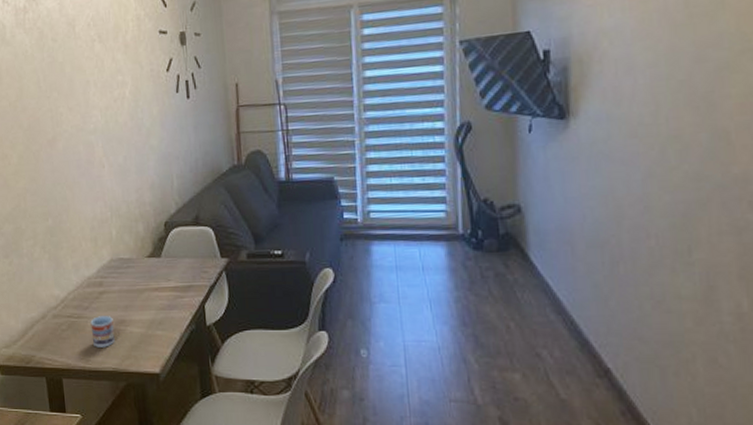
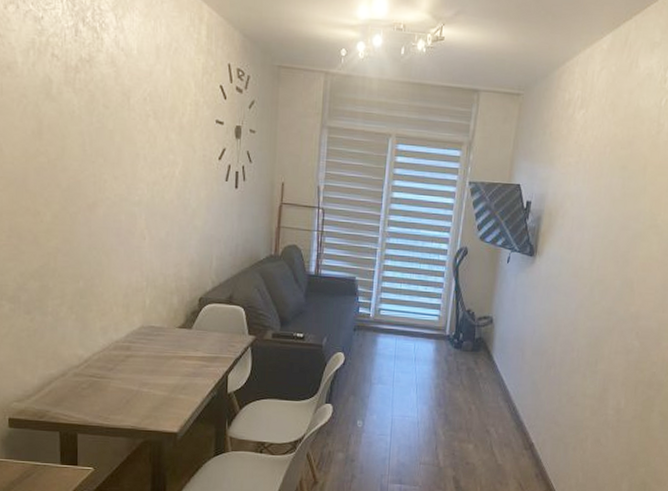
cup: present [90,316,115,347] -> none [113,378,137,407]

